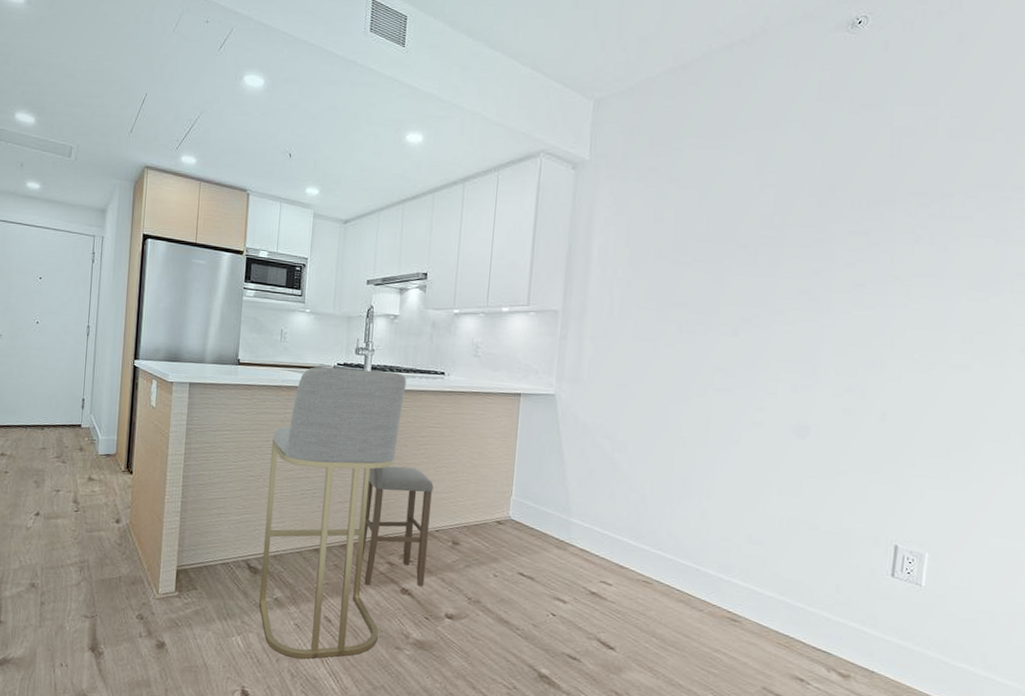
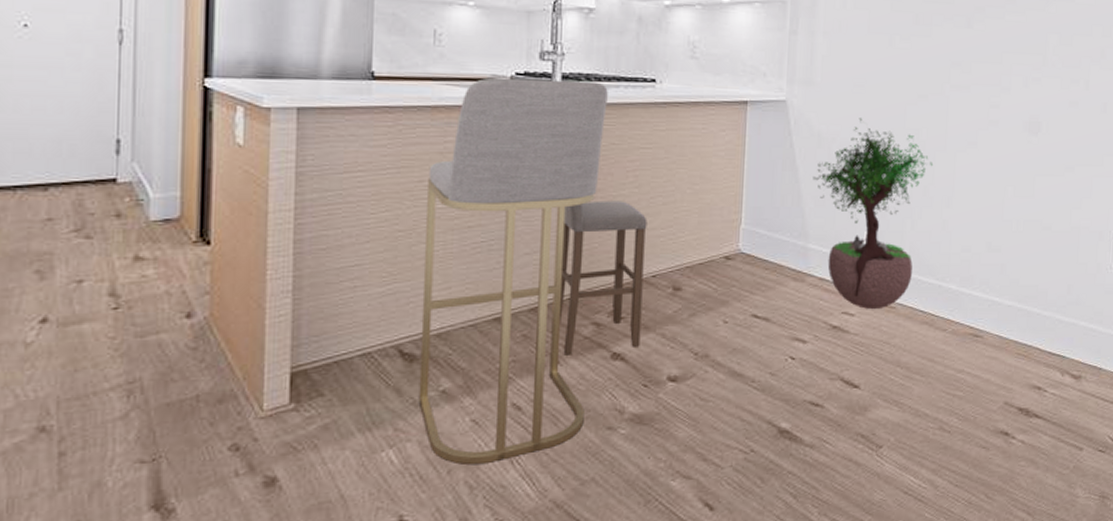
potted tree: none [577,413,694,583] -> present [812,118,934,309]

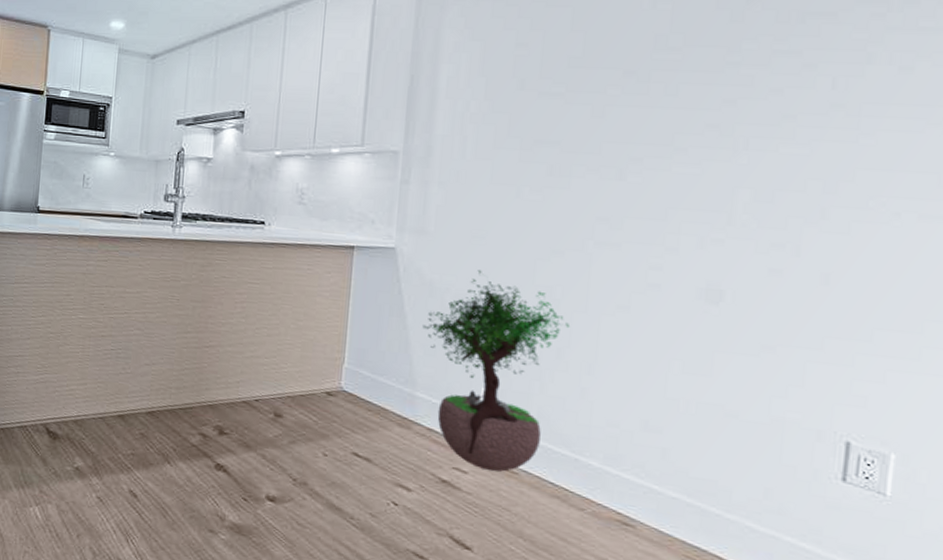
bar stool: present [418,77,608,465] -> none [58,215,221,537]
bar stool: present [560,200,647,355] -> none [171,326,253,463]

